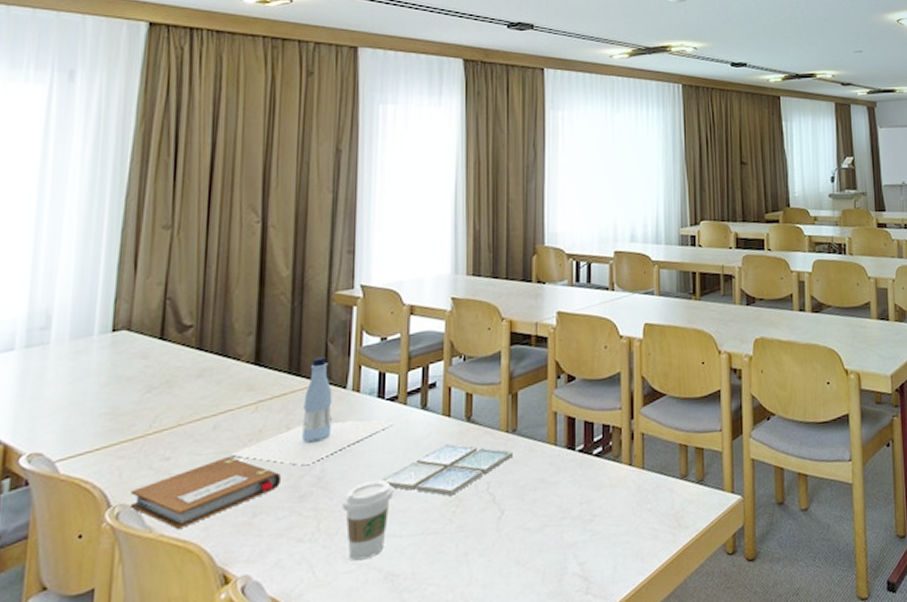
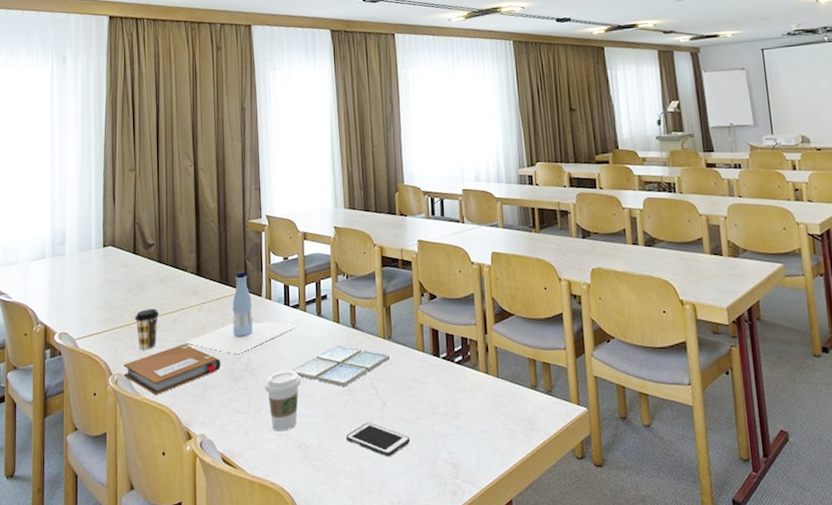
coffee cup: none [153,412,193,470] -> present [134,309,159,350]
cell phone: none [450,536,533,578] -> present [346,422,411,457]

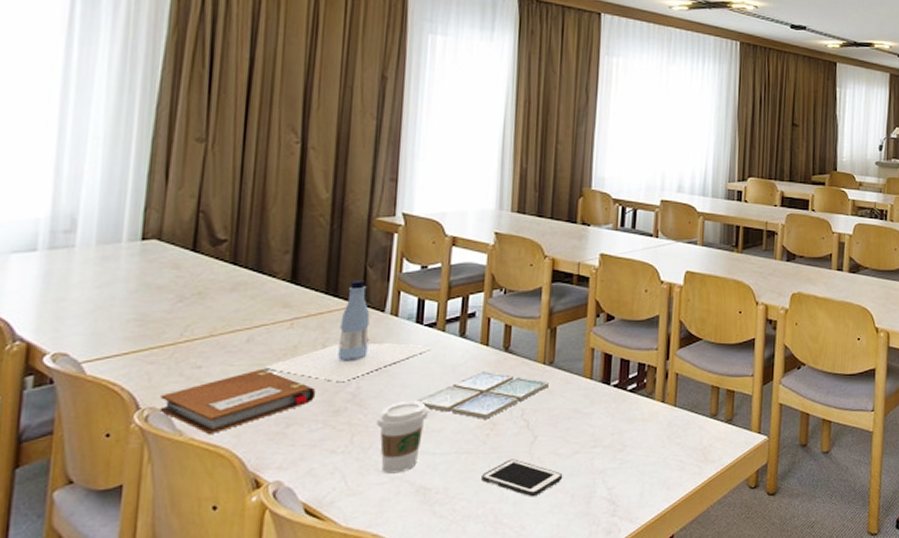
coffee cup: present [134,309,159,350] -> none [184,324,226,377]

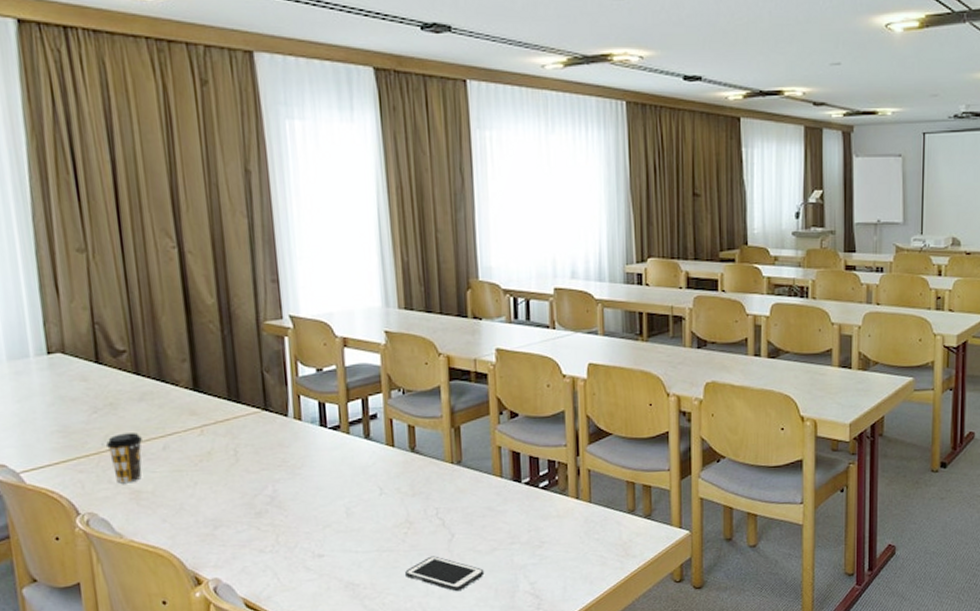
notebook: present [159,368,316,435] -> none [96,474,237,537]
coffee cup: none [184,324,226,377] -> present [105,433,142,484]
bottle: present [265,280,433,383] -> none [184,385,341,486]
coffee cup: present [376,401,429,474] -> none [297,502,346,571]
drink coaster: present [415,370,549,419] -> none [331,471,459,519]

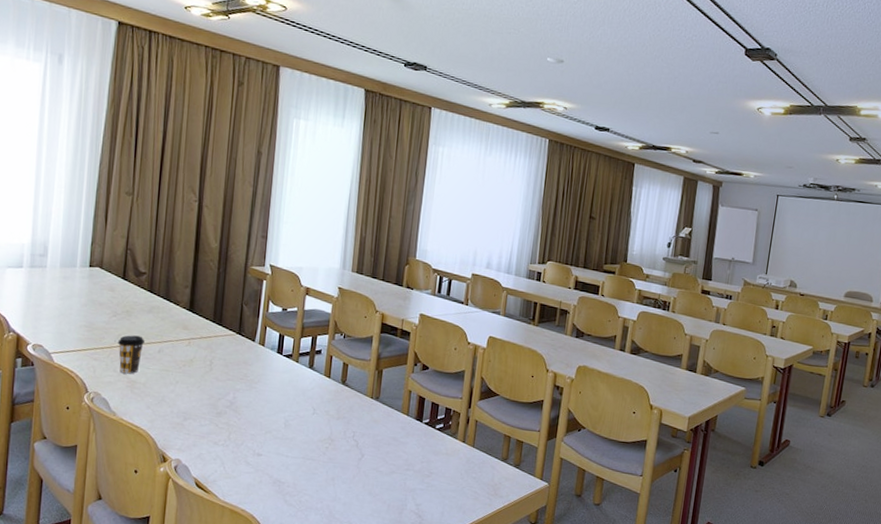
cell phone: present [405,556,485,592] -> none [321,469,382,502]

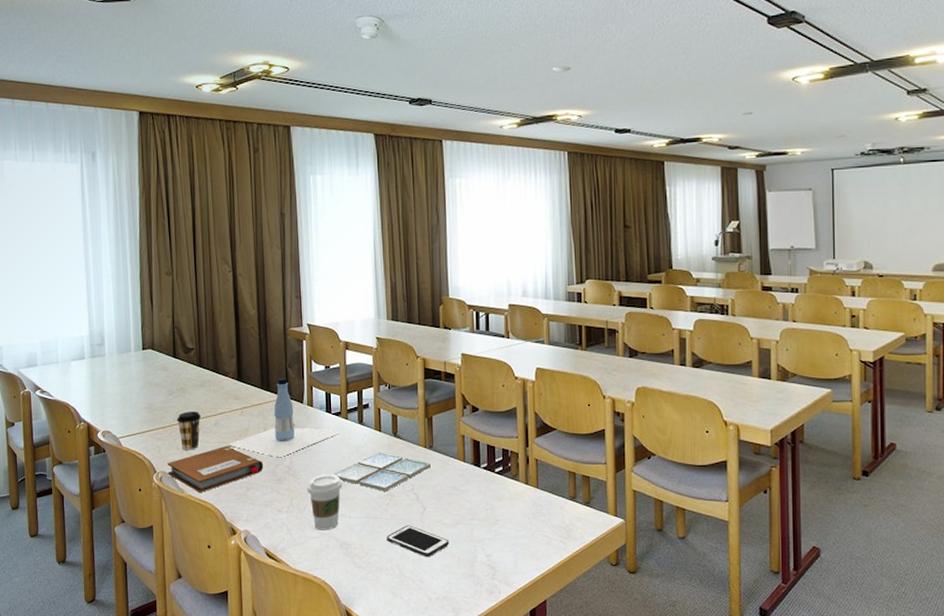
notebook: none [100,373,205,418] -> present [167,445,264,493]
bottle: none [170,314,289,392] -> present [228,378,341,458]
coffee cup: none [247,413,285,467] -> present [307,475,343,530]
drink coaster: none [274,397,375,436] -> present [332,452,431,491]
cell phone: none [321,469,382,502] -> present [387,525,450,558]

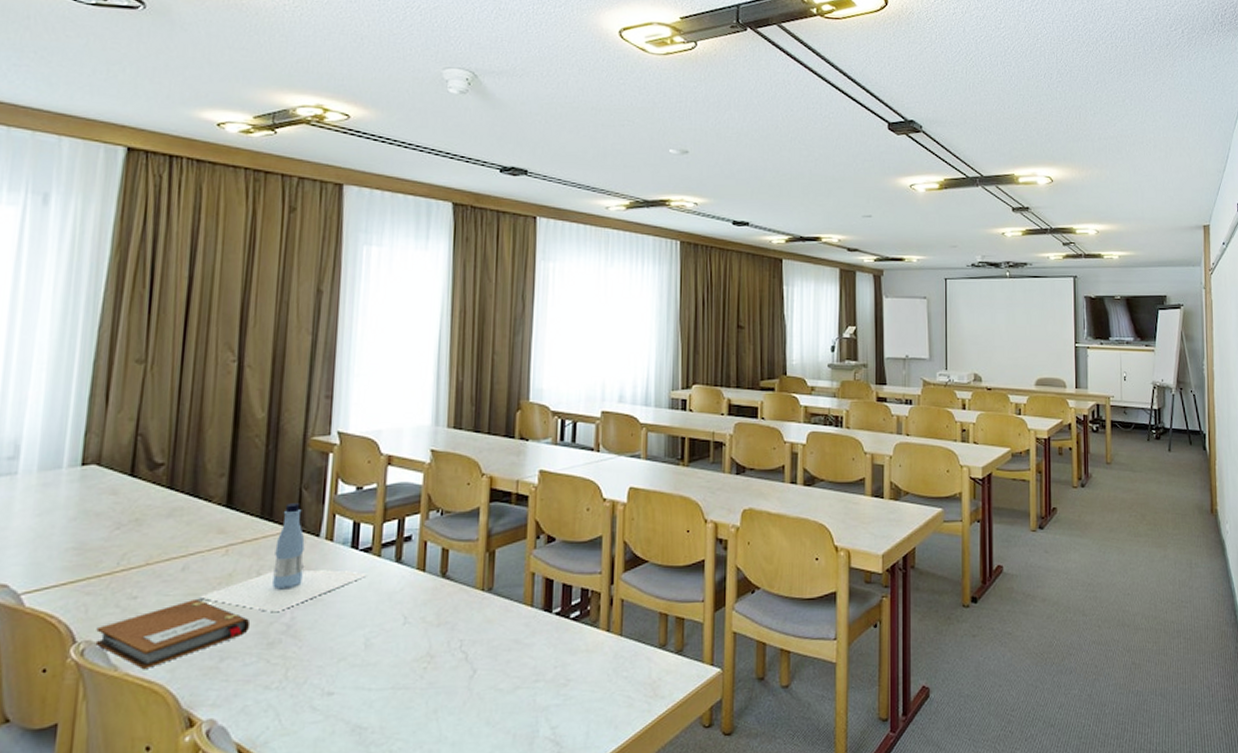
coffee cup: present [176,411,201,450] -> none [121,551,162,608]
coffee cup: present [307,475,343,530] -> none [311,632,365,712]
drink coaster: present [332,452,431,491] -> none [350,598,488,651]
cell phone: present [387,525,450,558] -> none [419,695,504,737]

